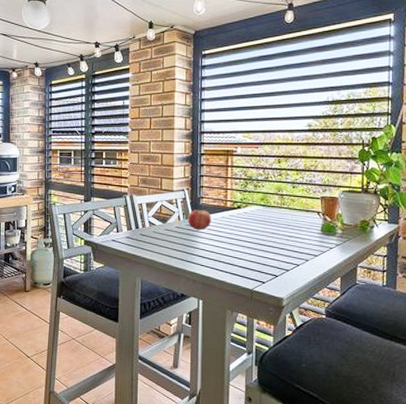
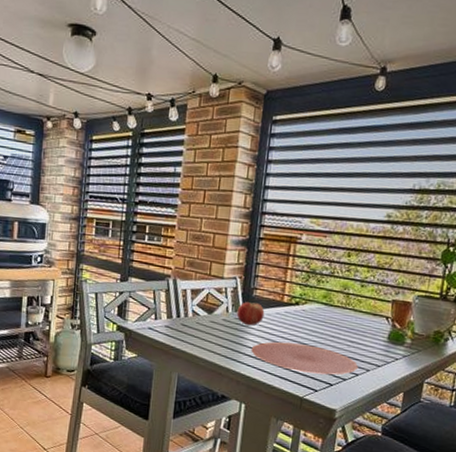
plate: none [203,242,299,268] -> present [251,341,359,375]

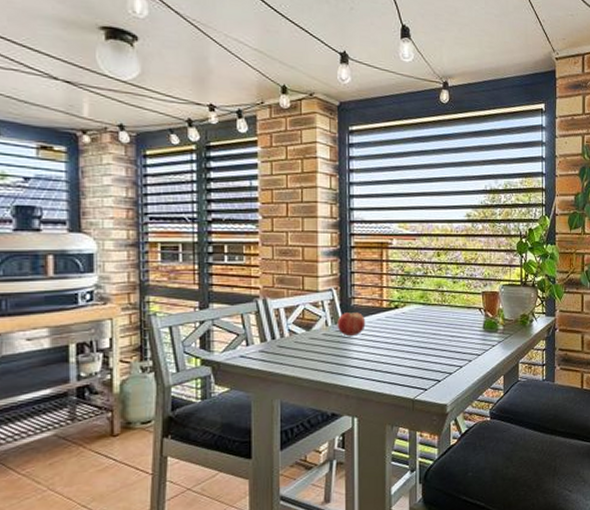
plate: present [251,341,359,375] -> none [356,346,462,374]

